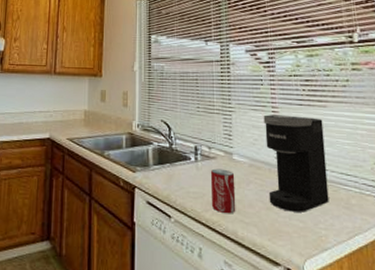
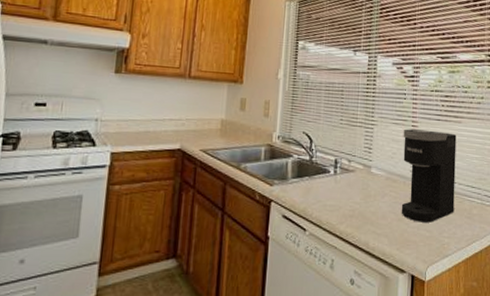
beverage can: present [210,168,236,214] -> none [346,181,371,226]

